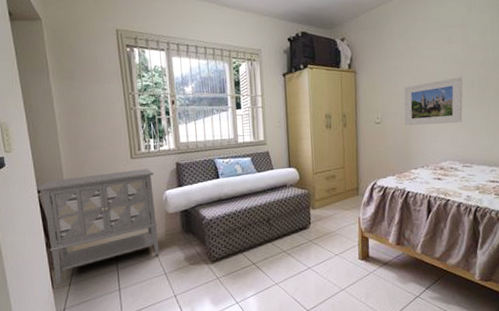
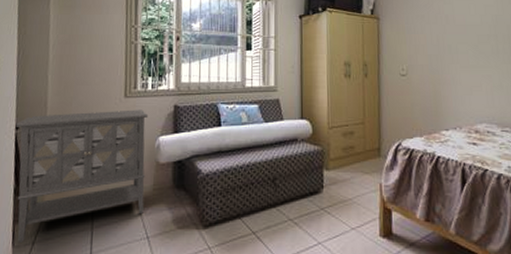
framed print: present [404,77,463,126] -> none [432,30,499,81]

